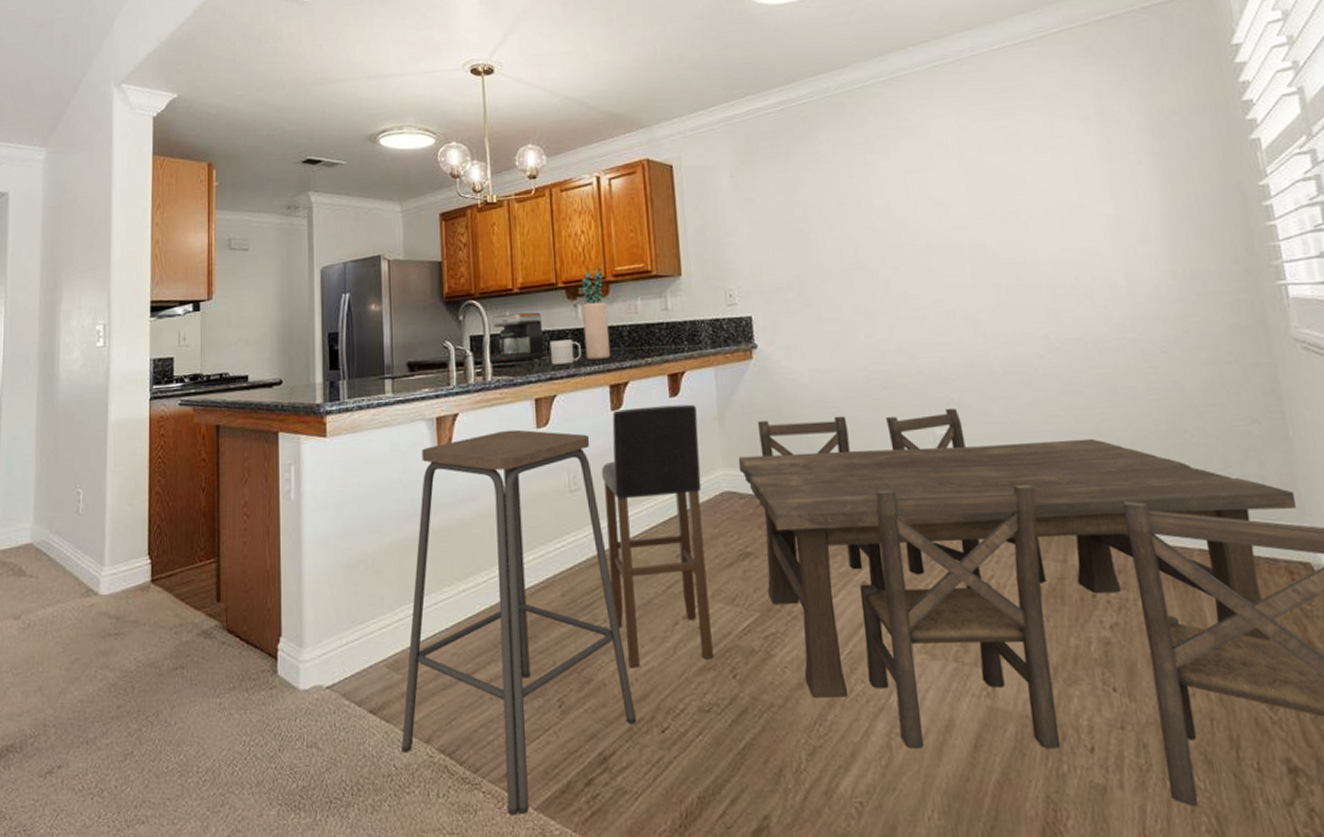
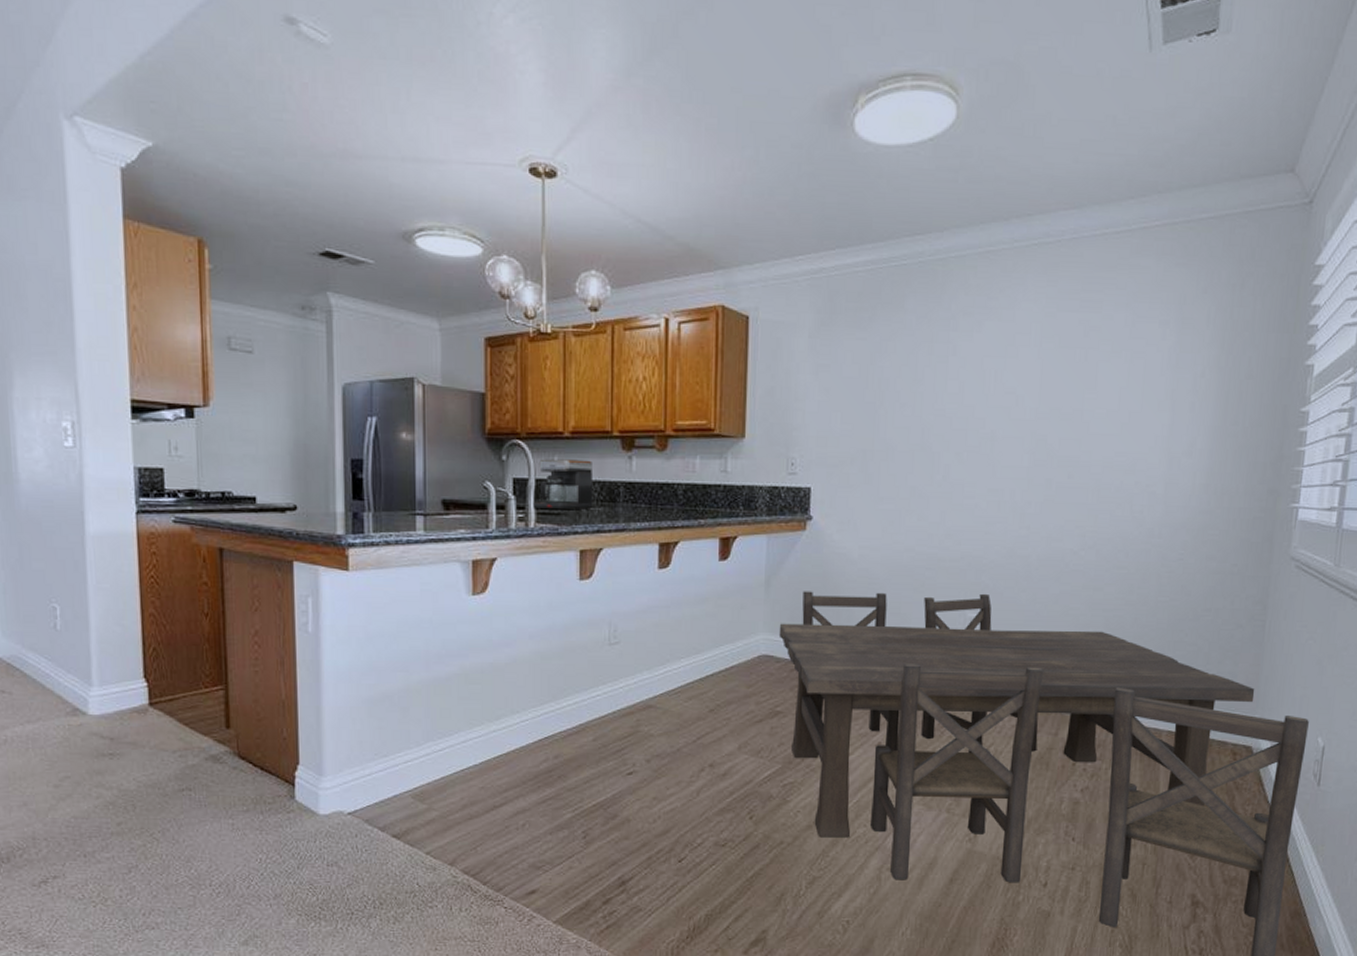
bar stool: present [401,429,636,816] -> none [425,579,656,927]
mug: present [549,339,581,365] -> none [599,492,632,518]
vase: present [582,264,611,361] -> none [637,415,664,517]
bar stool: present [601,404,713,668] -> none [642,568,744,807]

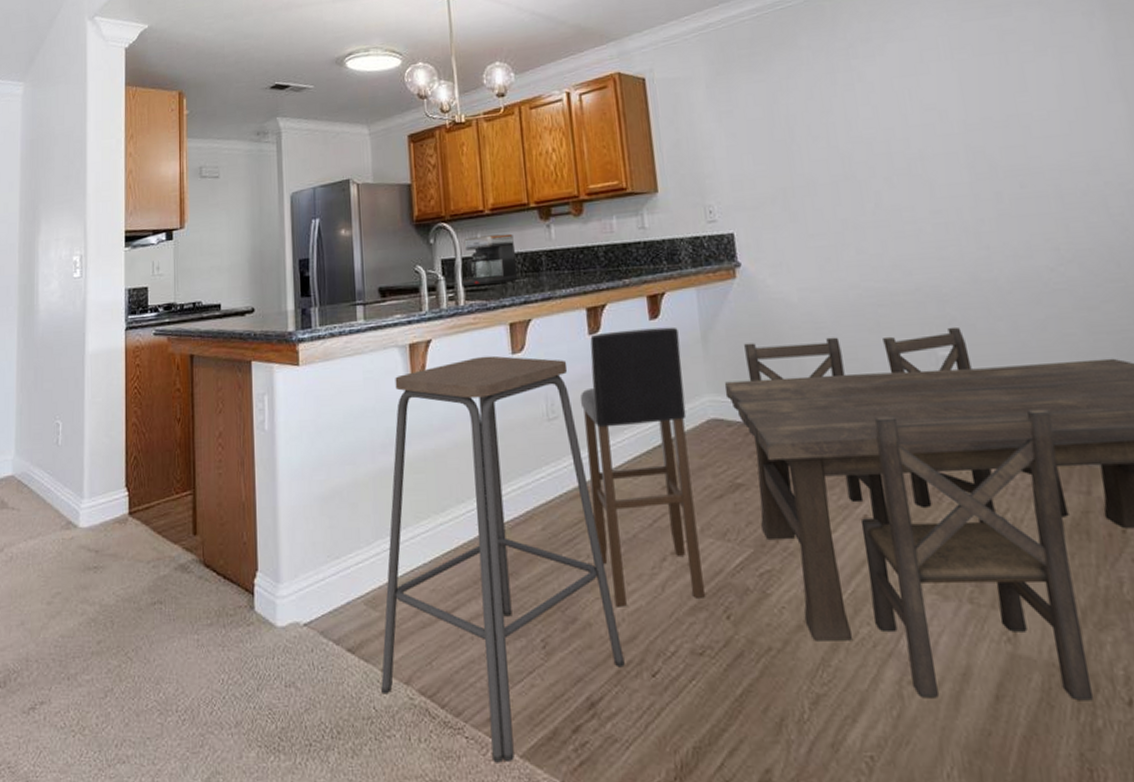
bar stool: none [425,579,656,927] -> present [381,355,625,763]
bar stool: none [642,568,744,807] -> present [579,326,705,607]

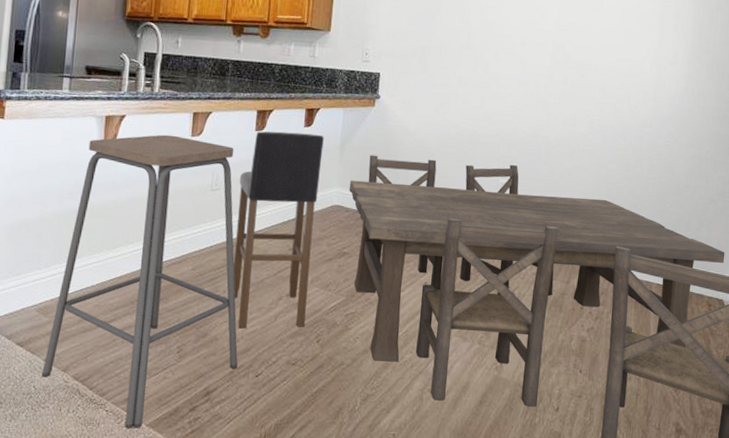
coffee maker: present [461,233,518,288] -> none [159,38,209,81]

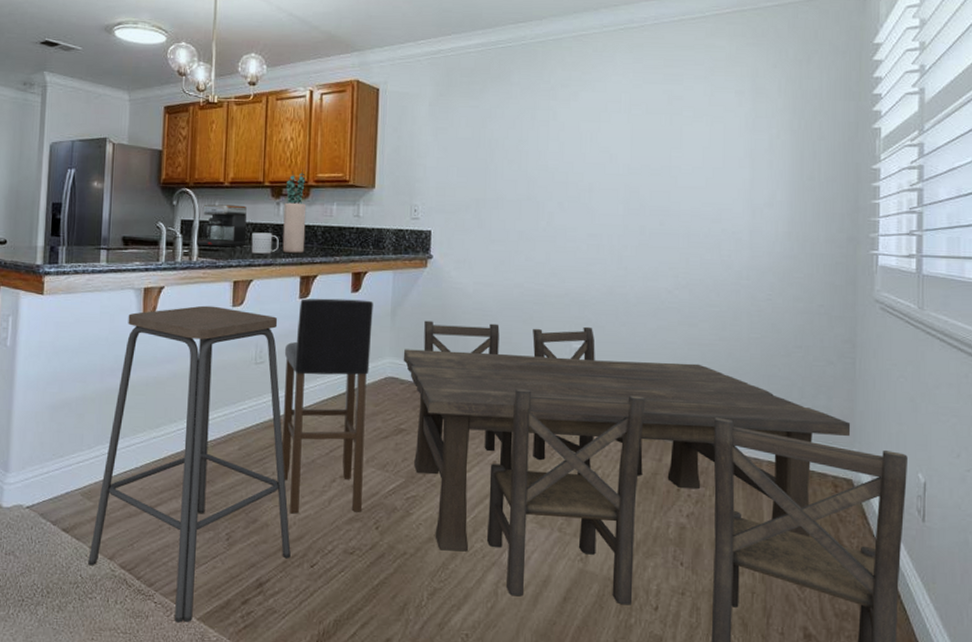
coffee maker: none [159,38,209,81] -> present [196,204,247,247]
mug: none [211,67,238,89] -> present [251,232,279,254]
vase: none [241,10,266,90] -> present [282,169,307,254]

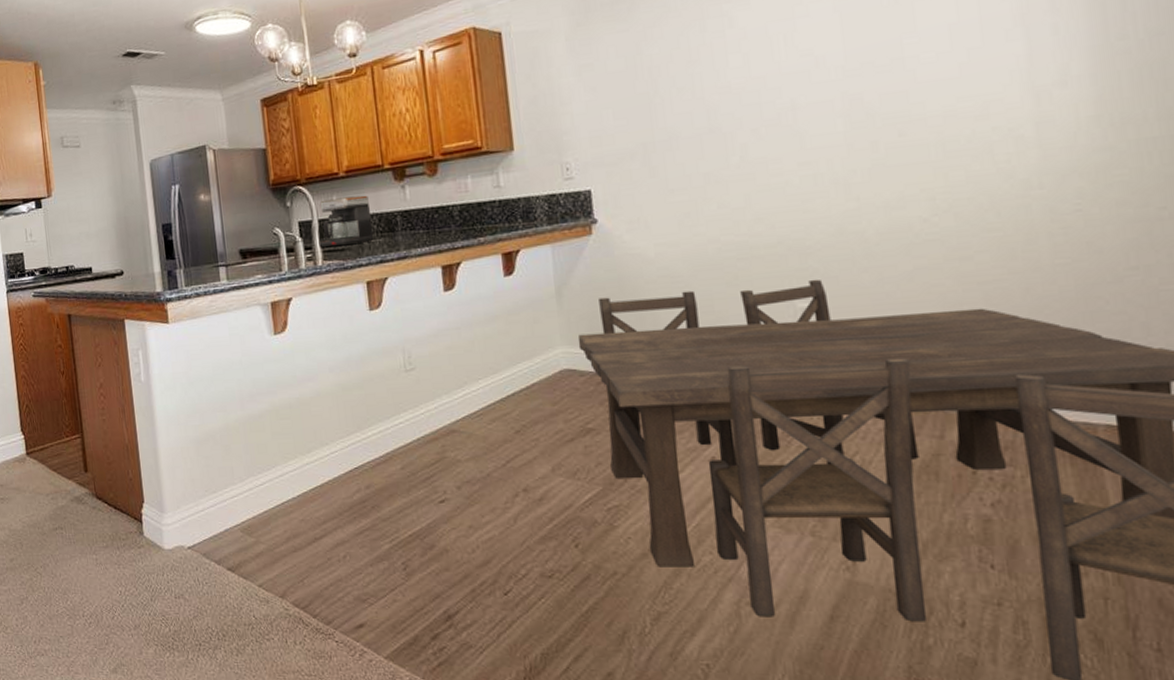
bar stool: present [88,305,291,623] -> none [259,312,479,662]
mug: present [251,232,279,254] -> none [378,221,411,248]
bar stool: present [281,298,373,514] -> none [435,282,555,536]
vase: present [282,169,307,254] -> none [408,142,442,243]

